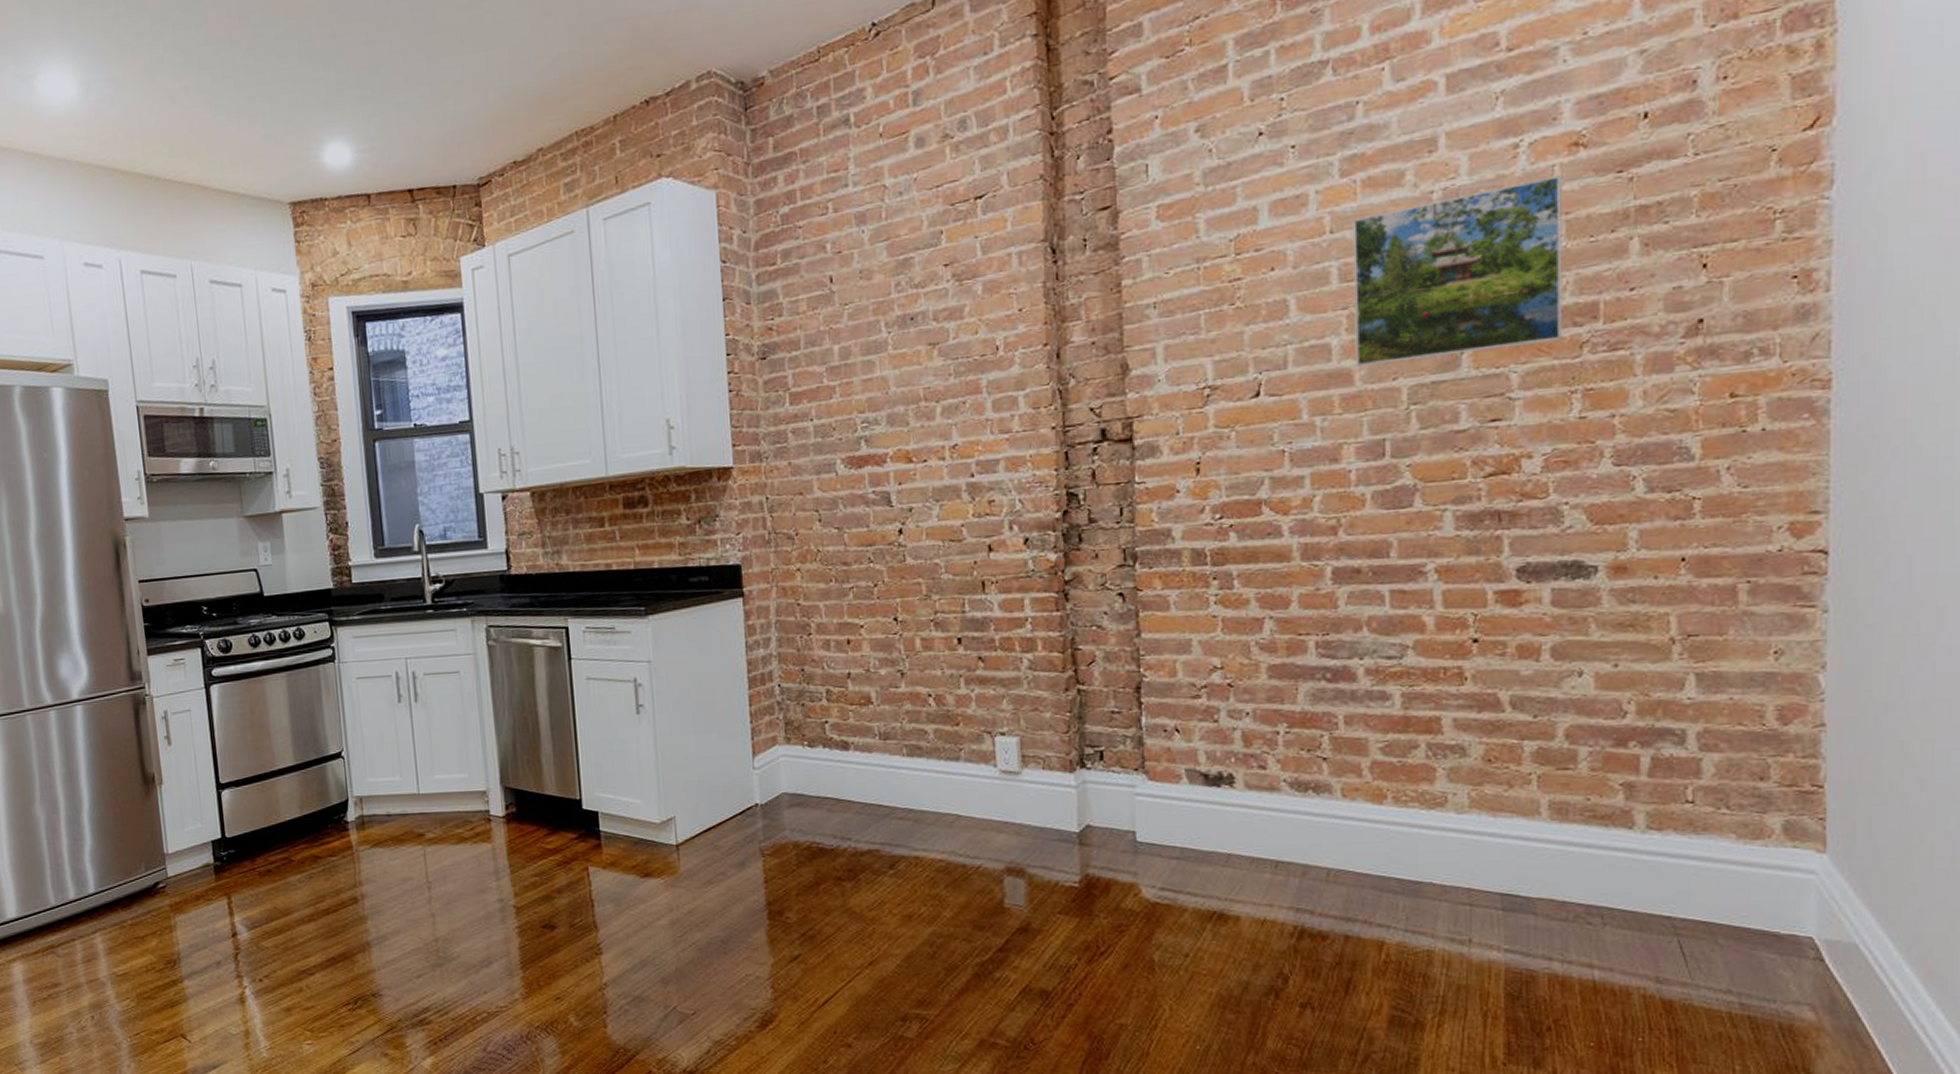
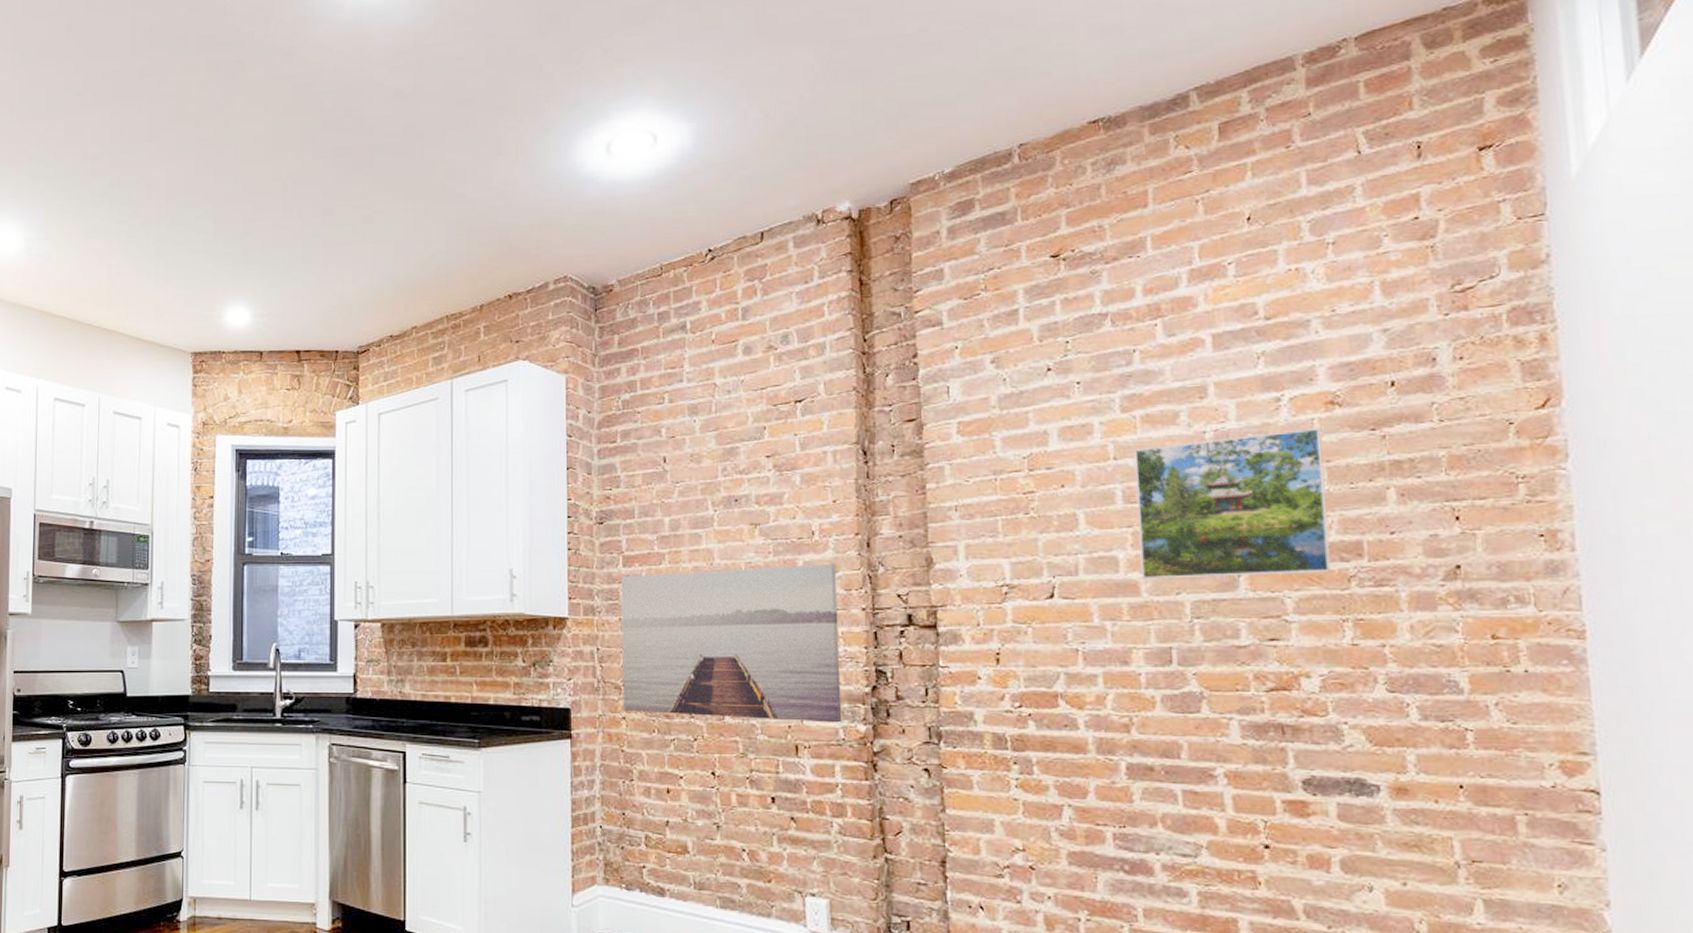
wall art: none [788,380,1031,563] -> present [621,564,842,723]

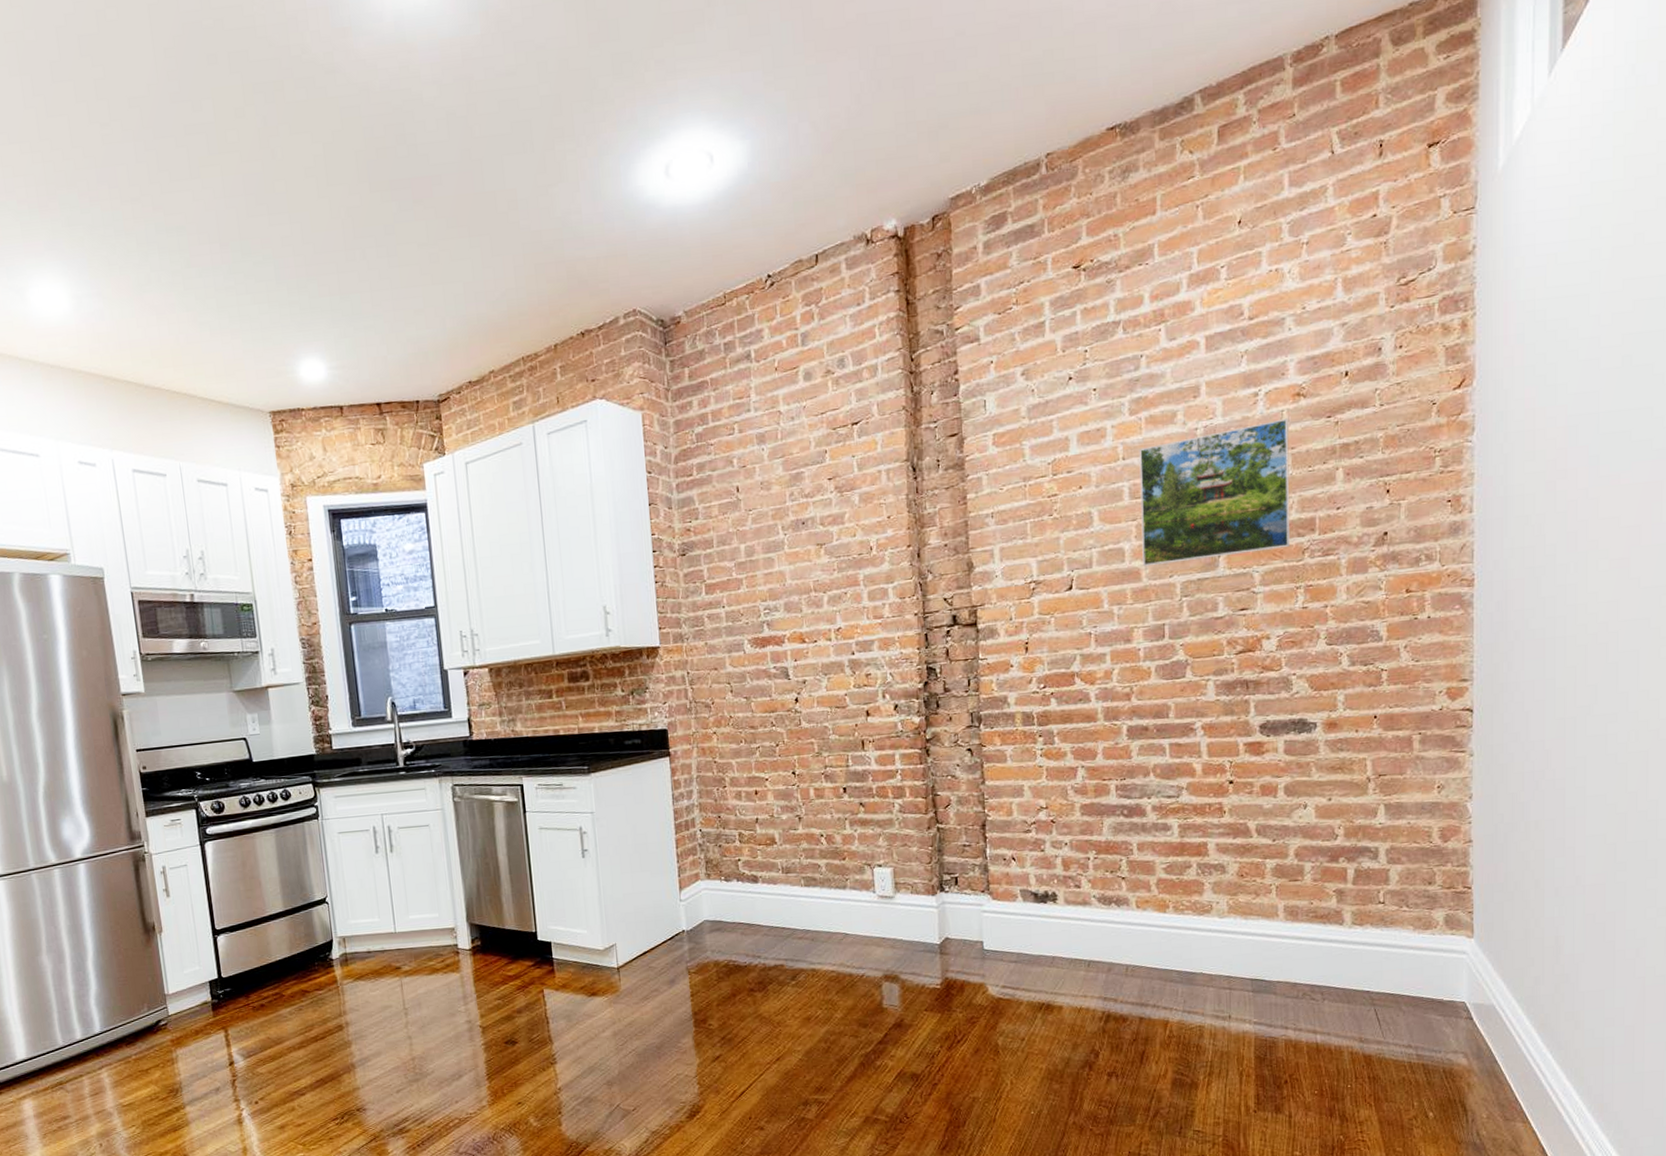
wall art: present [621,564,842,723] -> none [704,575,900,727]

